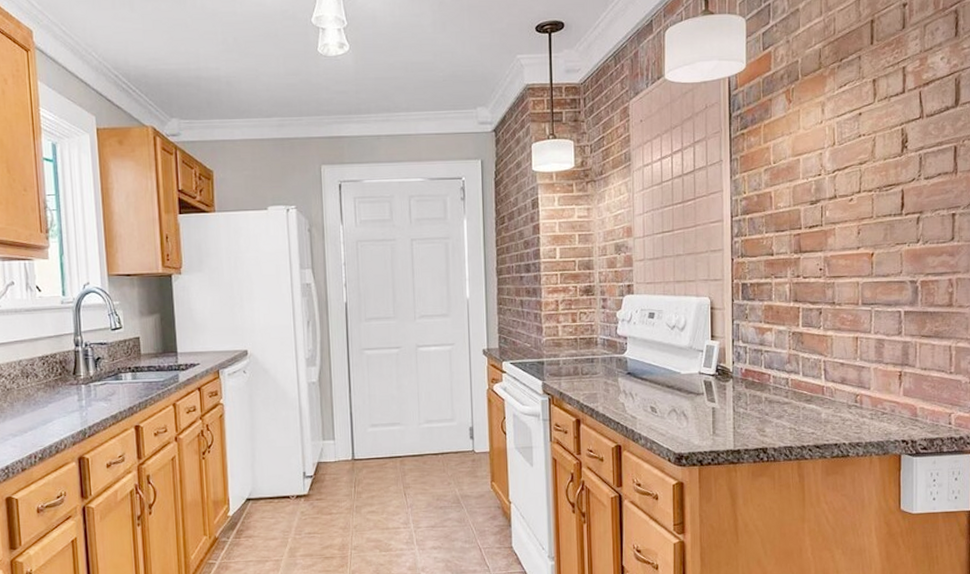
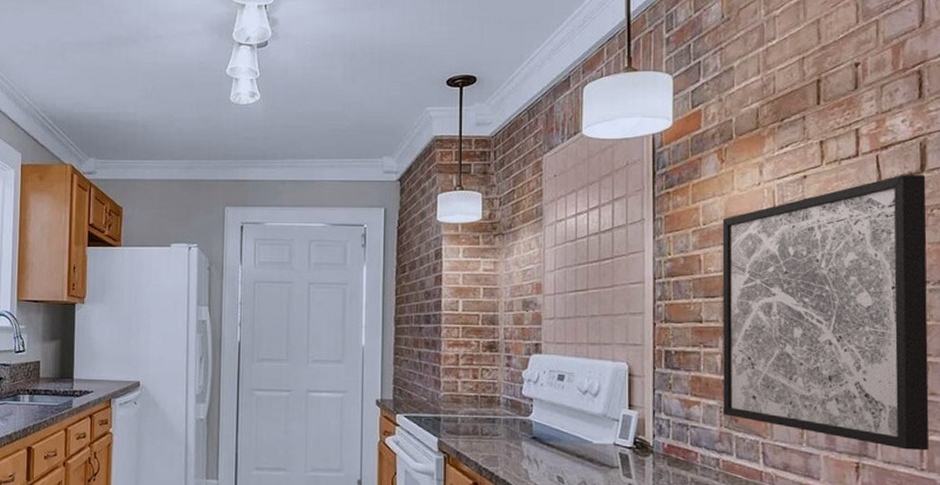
wall art: none [790,109,959,357] -> present [722,175,930,451]

